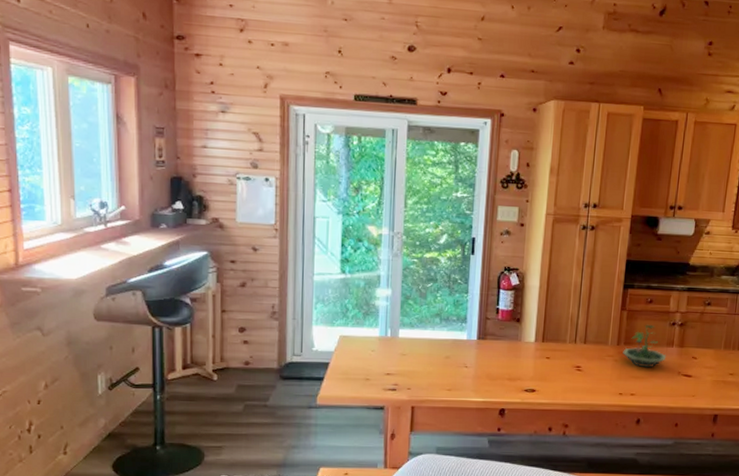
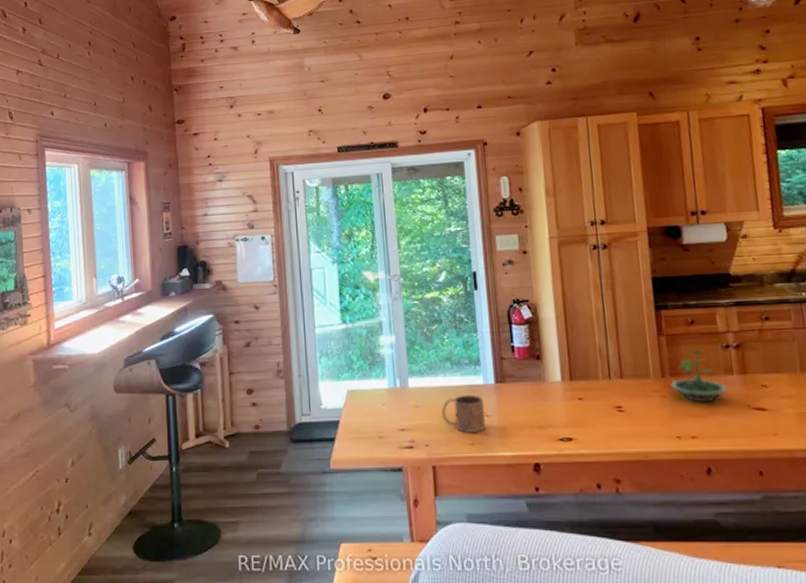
mug: none [425,347,465,382] -> present [441,394,485,434]

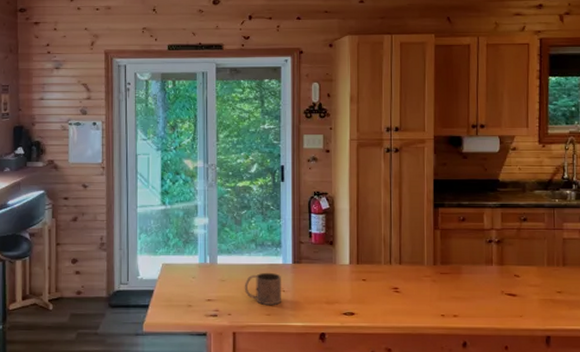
terrarium: present [670,349,728,403] -> none [440,242,487,288]

